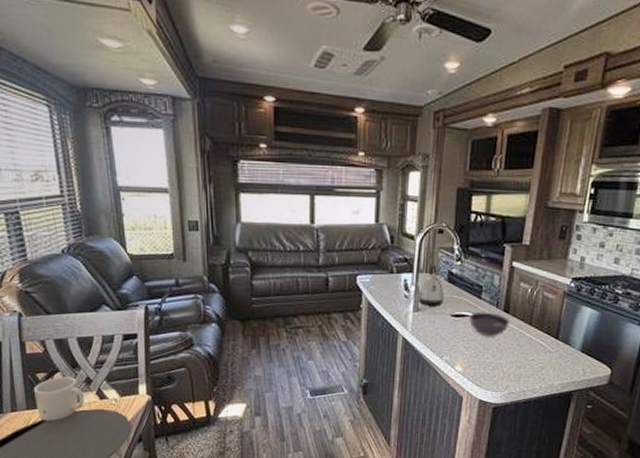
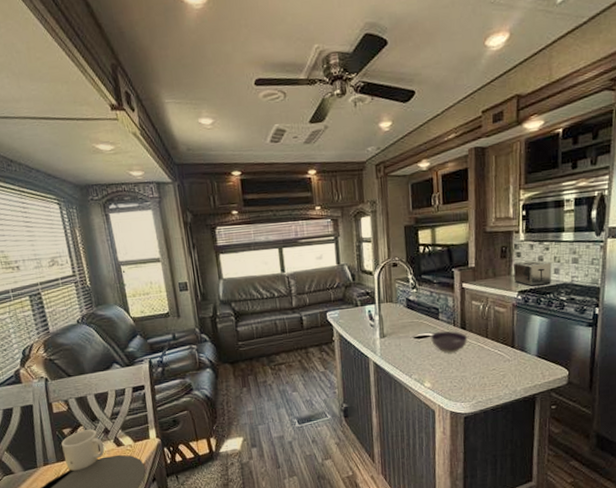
kettle: present [417,262,445,306] -> none [382,293,407,332]
toaster: none [570,246,613,275] -> present [514,261,552,287]

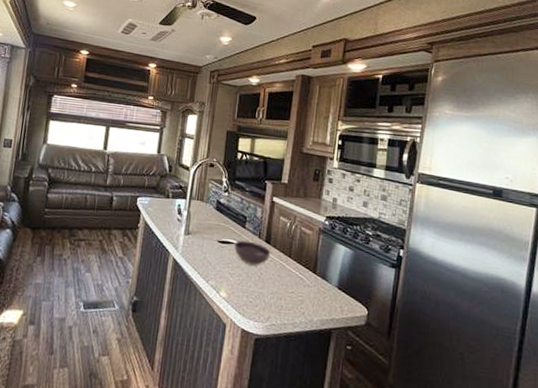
toaster: present [514,261,552,287] -> none [324,188,361,216]

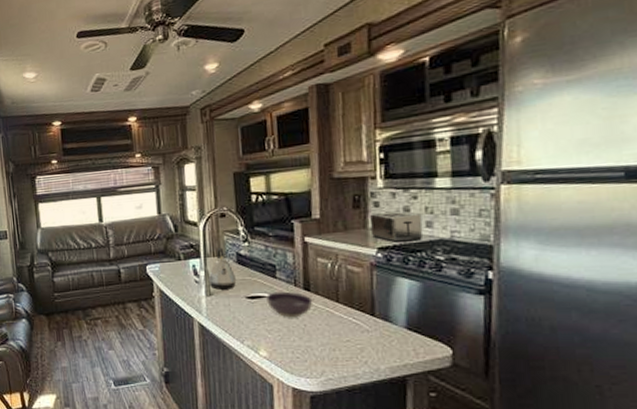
kettle: none [189,191,213,232] -> present [208,246,237,290]
toaster: none [324,188,361,216] -> present [370,212,424,242]

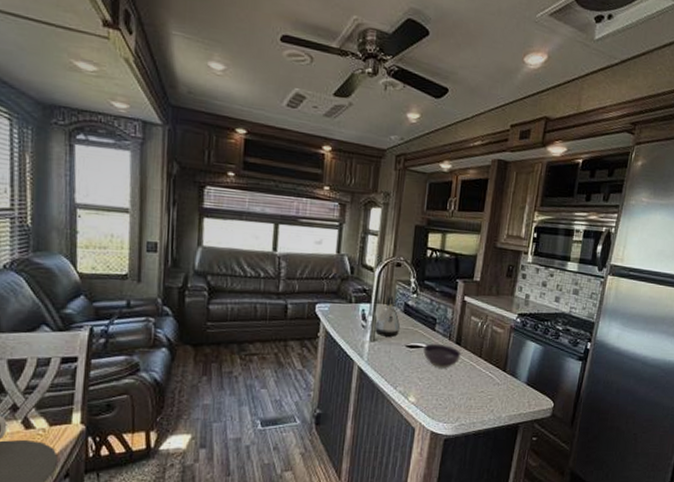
toaster: present [370,212,424,242] -> none [516,284,554,312]

